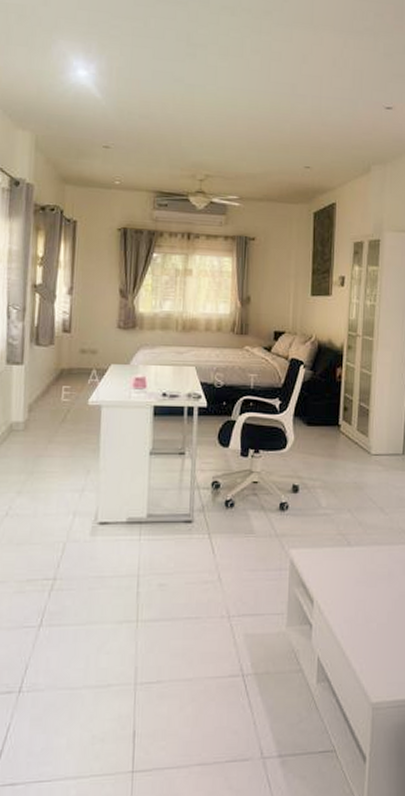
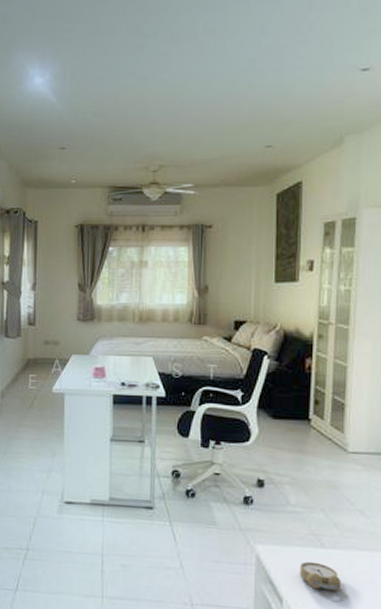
alarm clock: none [329,560,365,587] -> present [300,561,342,592]

